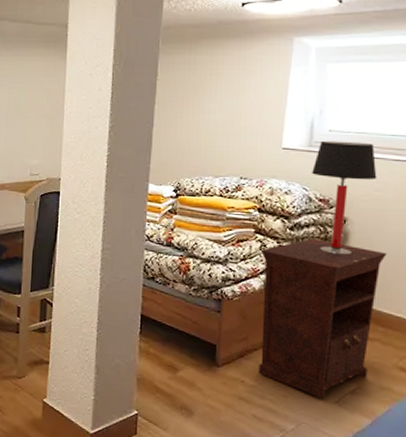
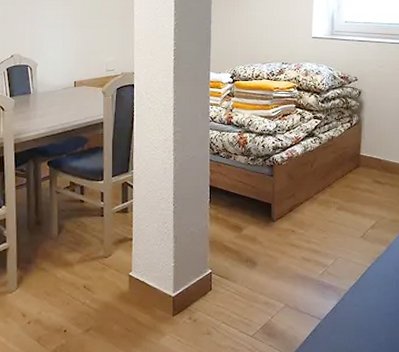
nightstand: present [258,238,387,399] -> none [300,108,390,236]
table lamp: present [311,140,377,255] -> none [334,30,380,120]

